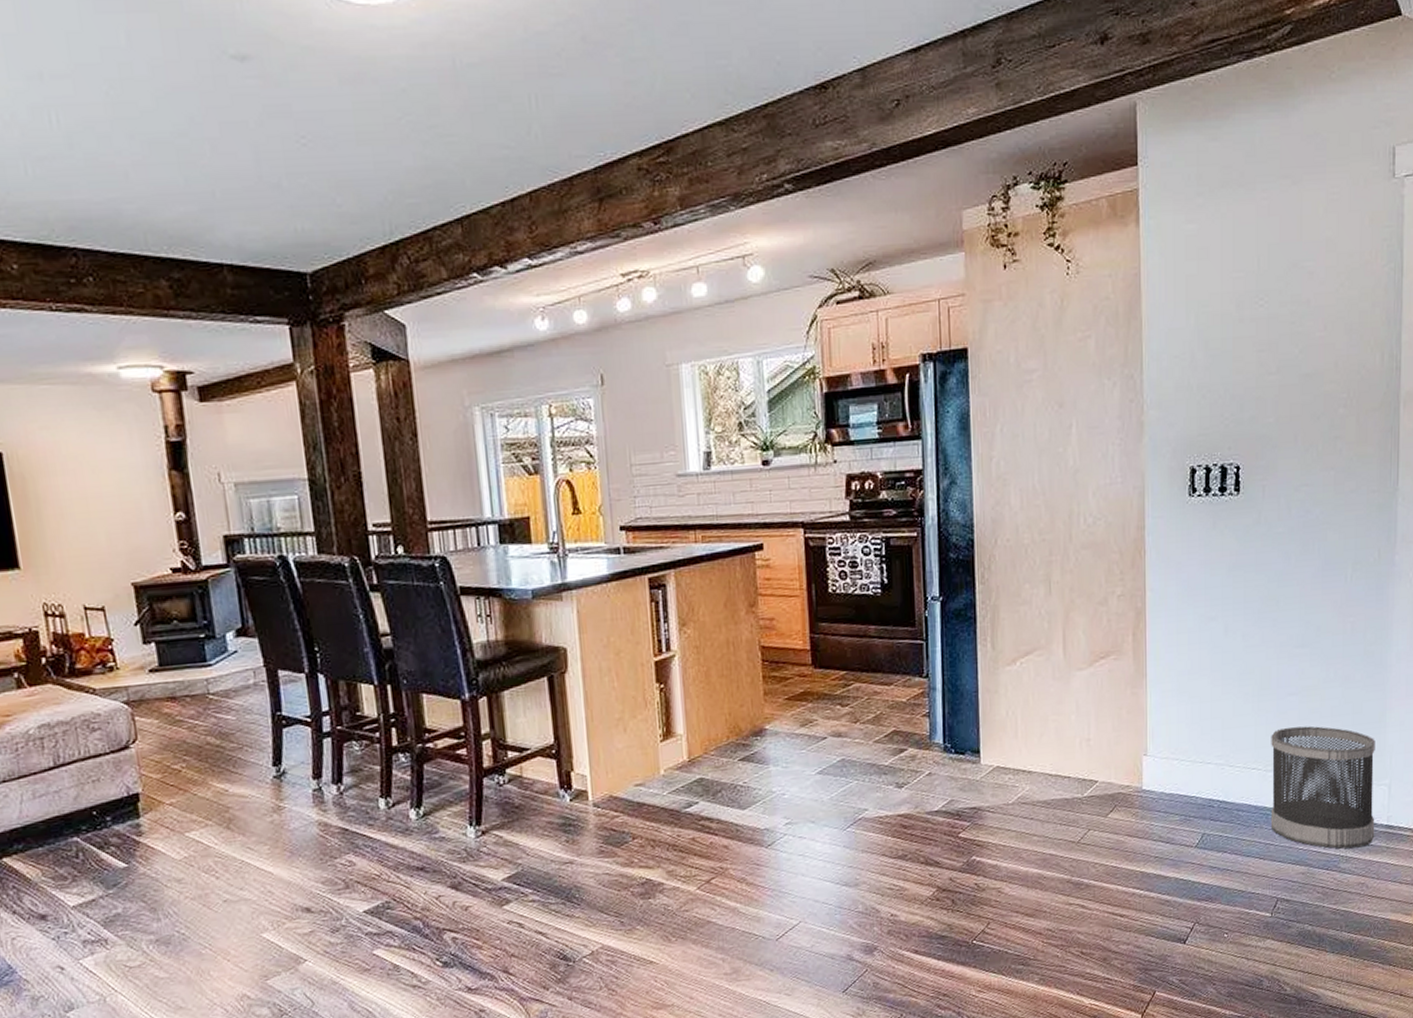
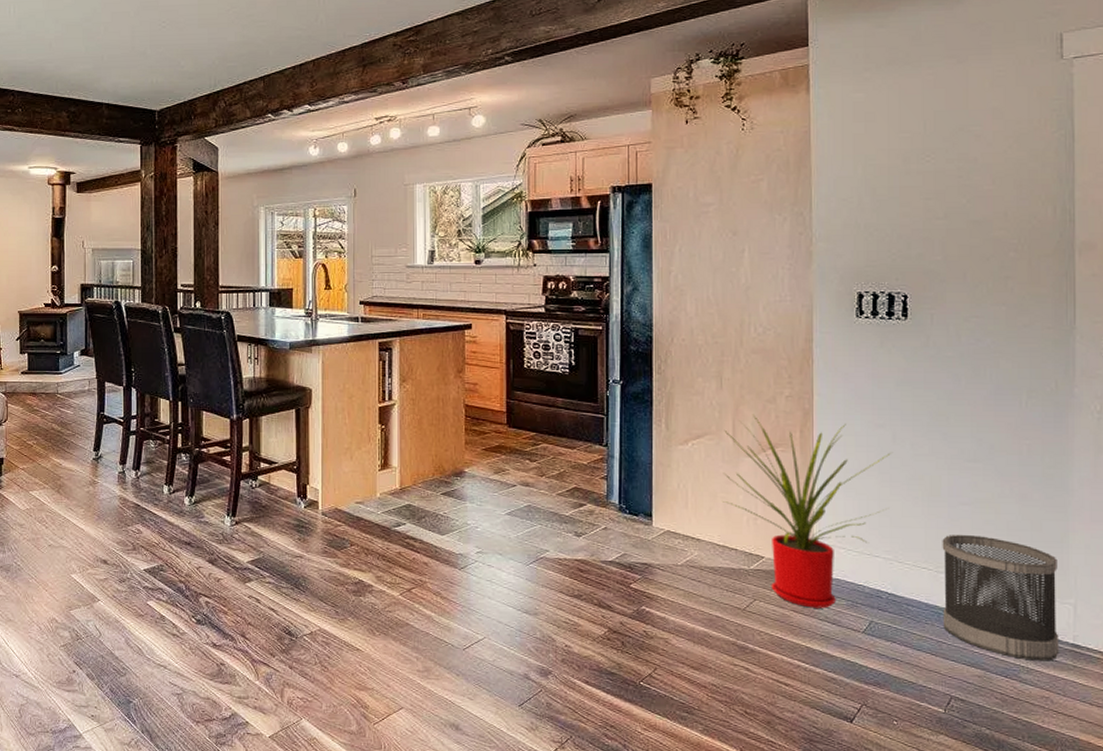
house plant: none [1054,619,1223,830] -> present [723,414,891,609]

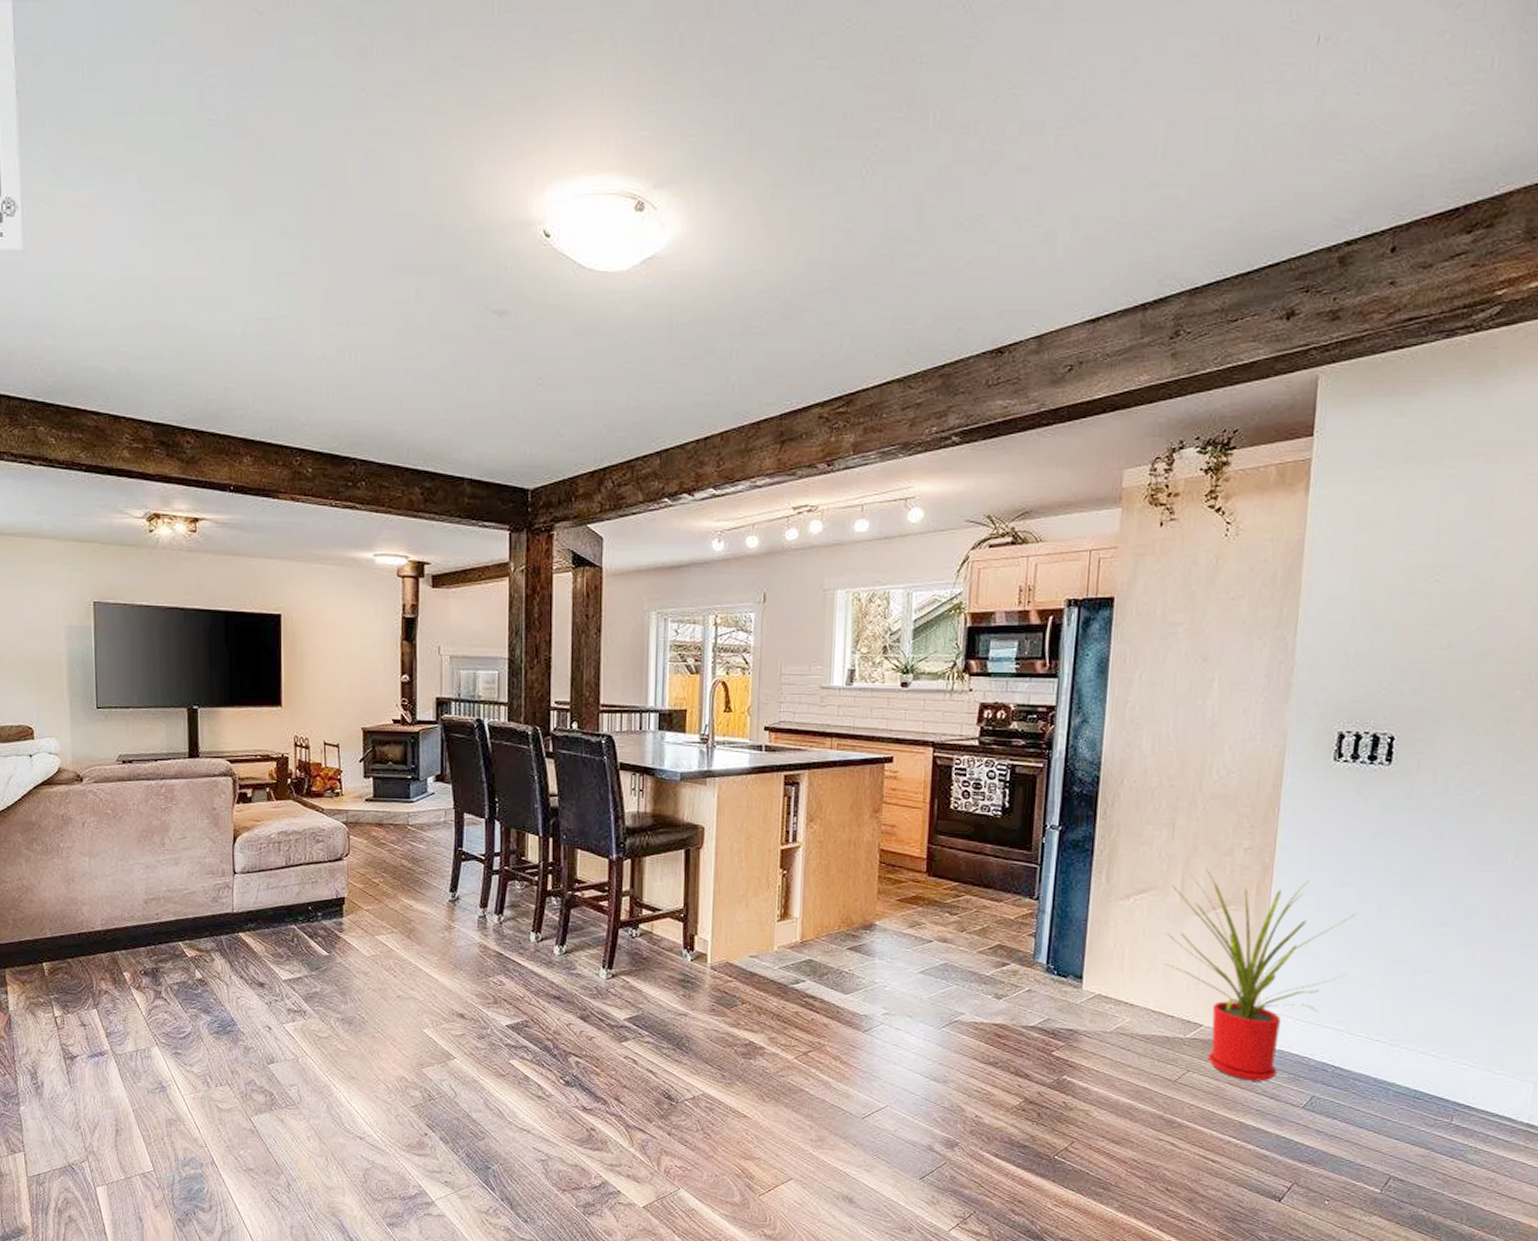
wastebasket: present [942,534,1060,661] -> none [1390,1004,1524,1142]

